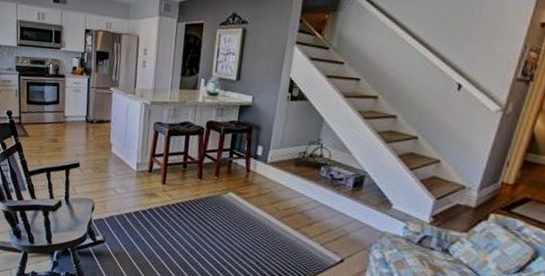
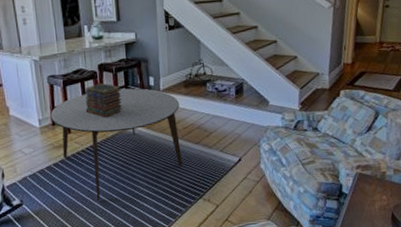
dining table: none [149,148,285,259] -> present [50,88,183,200]
book stack: none [184,140,226,178] -> present [85,83,123,118]

